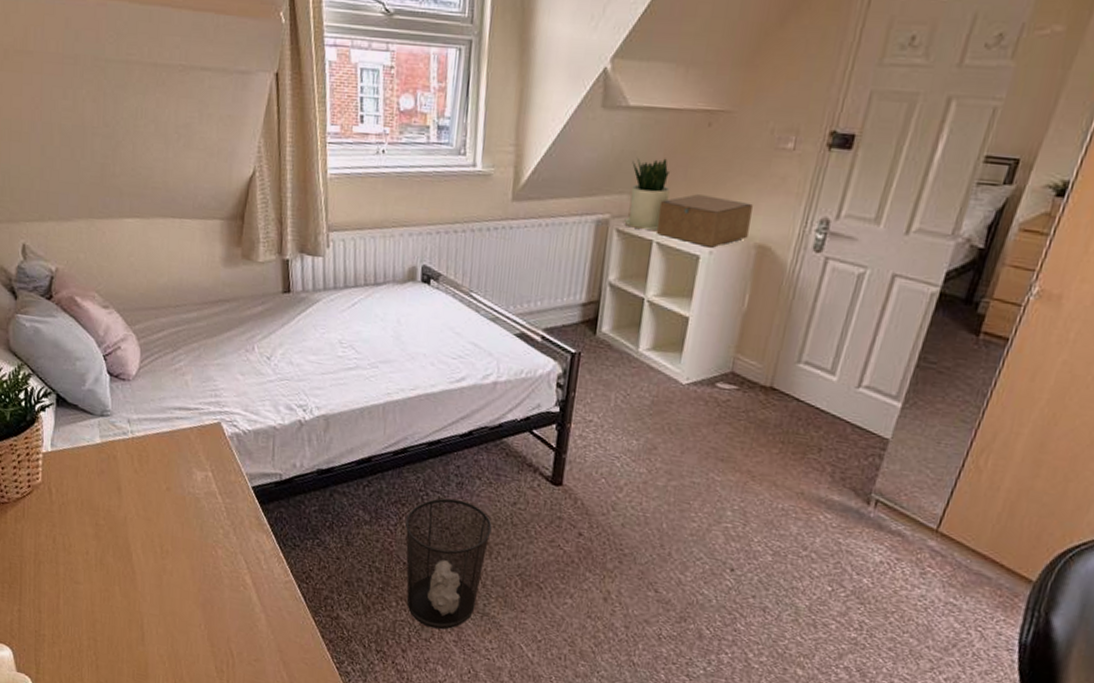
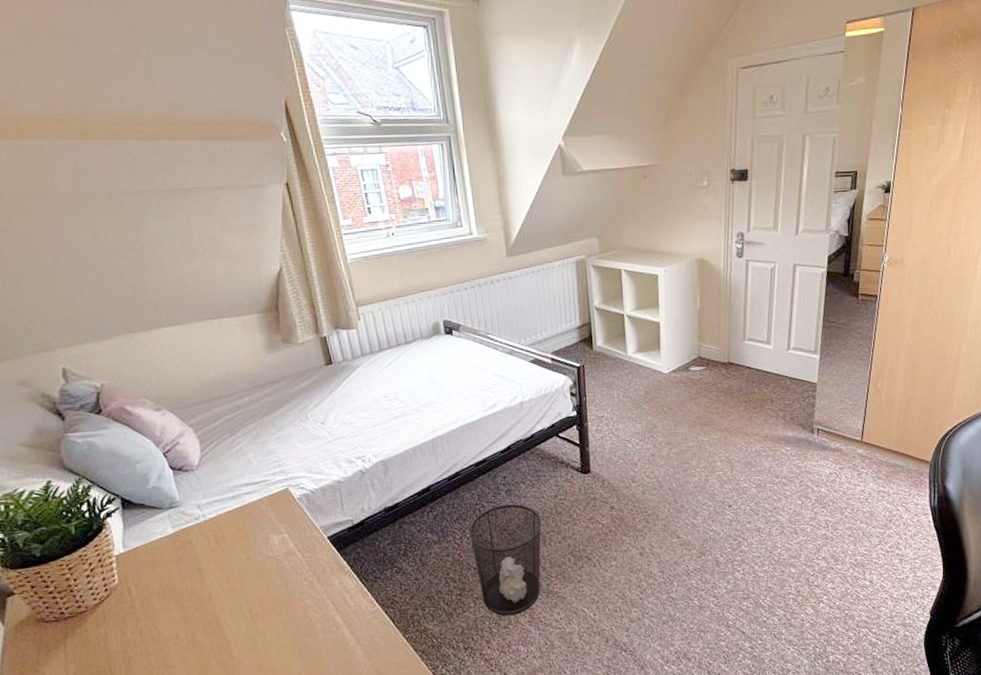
planter: present [624,157,670,231] -> none [594,206,627,263]
decorative box: present [657,194,753,248] -> none [621,229,689,268]

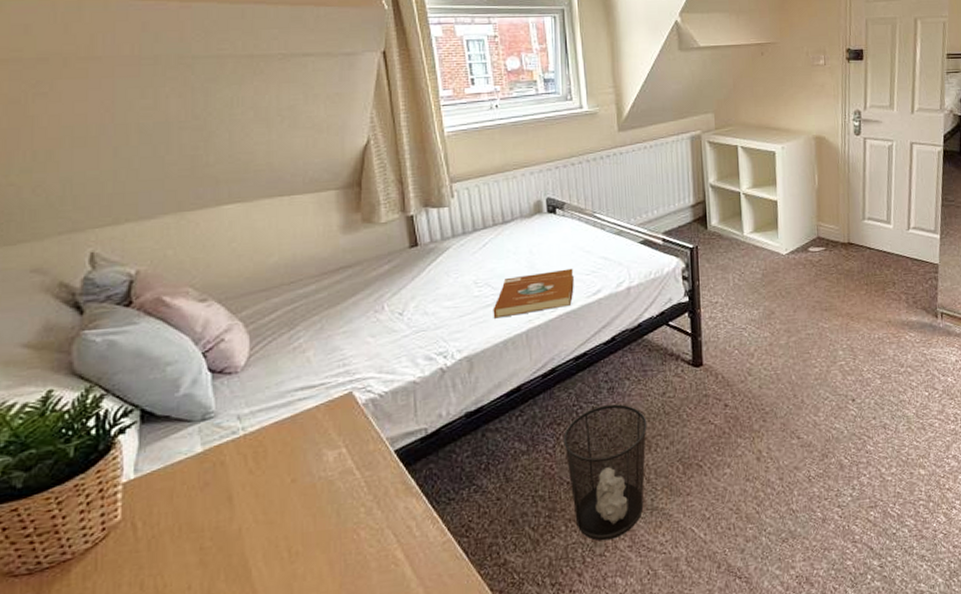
book: none [401,385,472,428] -> present [493,268,574,319]

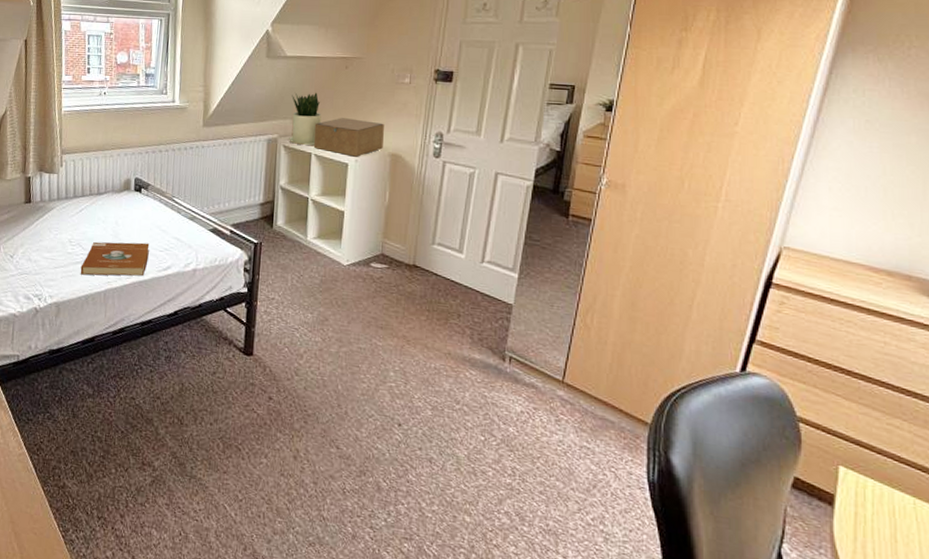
waste bin: present [564,404,647,541] -> none [123,370,196,494]
planter: none [710,82,743,139] -> present [289,92,321,146]
decorative box: none [737,105,807,144] -> present [314,118,384,157]

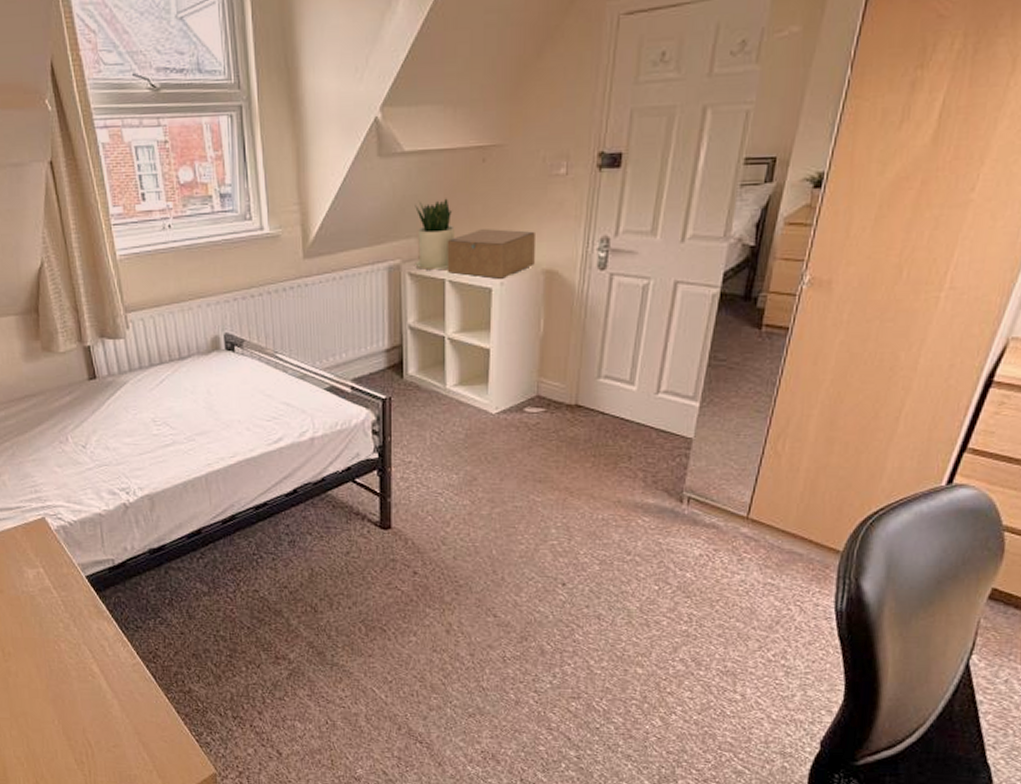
book: present [80,241,150,276] -> none [172,413,254,459]

